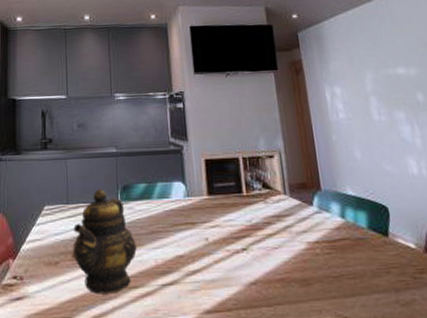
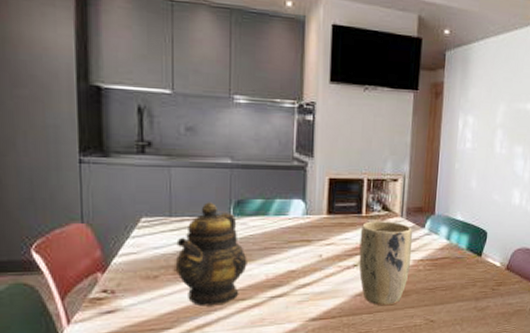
plant pot: none [244,199,306,297] -> present [359,221,413,306]

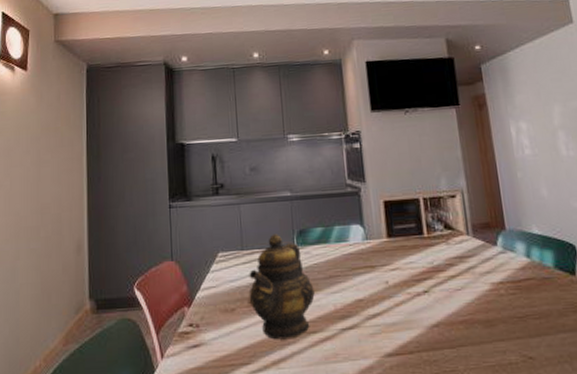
plant pot: present [359,221,413,306] -> none [425,240,490,339]

